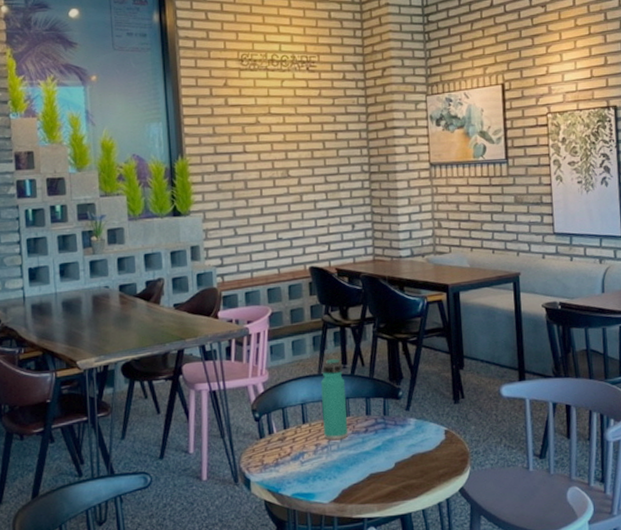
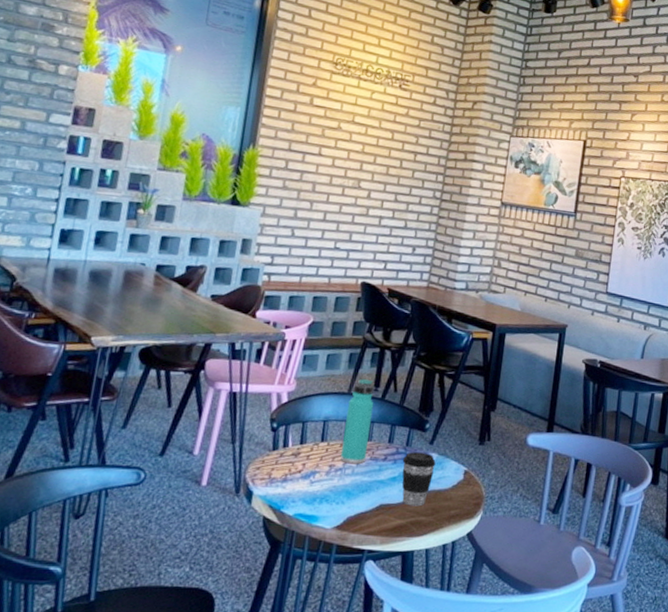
coffee cup: none [383,419,416,471] -> present [402,452,436,507]

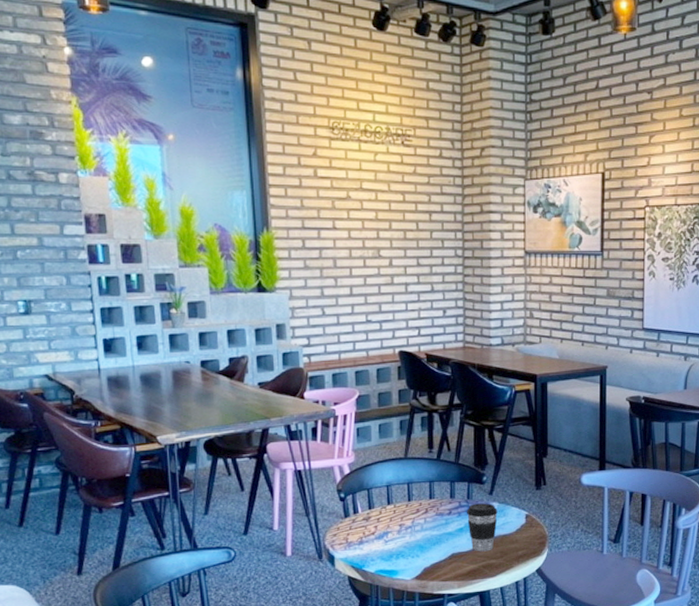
thermos bottle: present [340,378,374,464] -> none [406,442,432,522]

